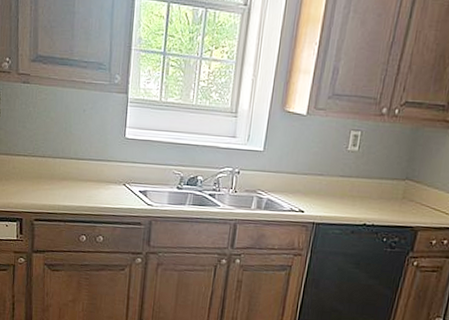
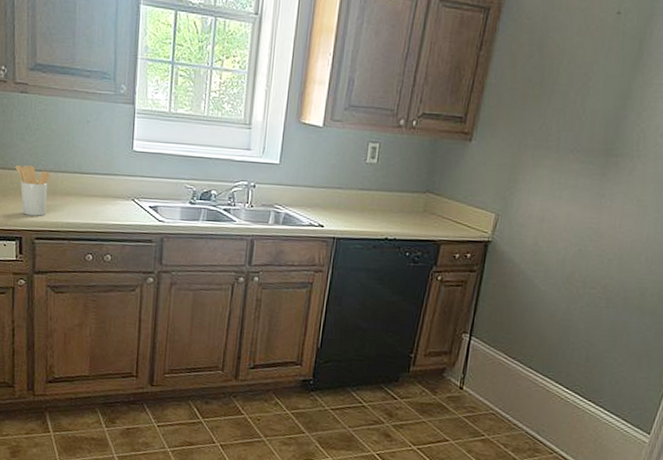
utensil holder: none [17,150,49,199] -> present [15,164,50,216]

